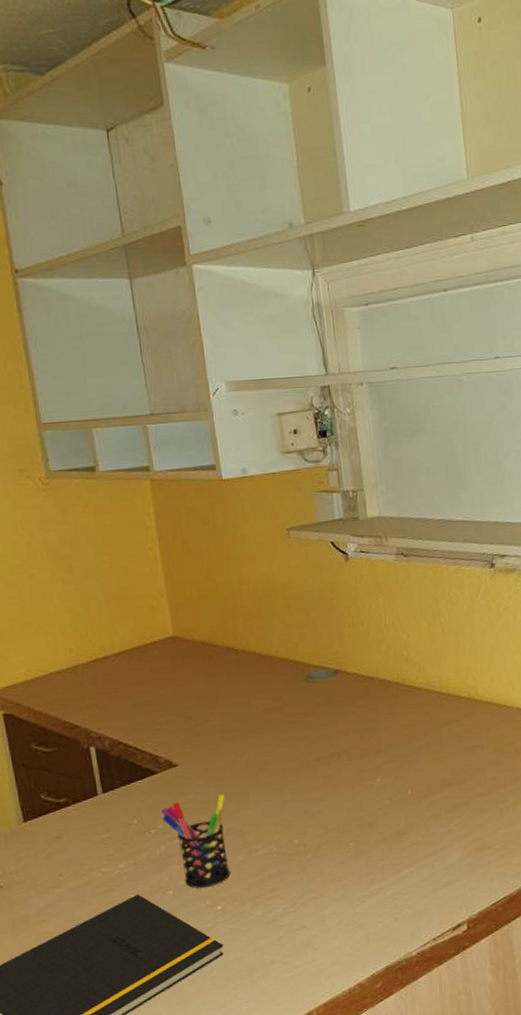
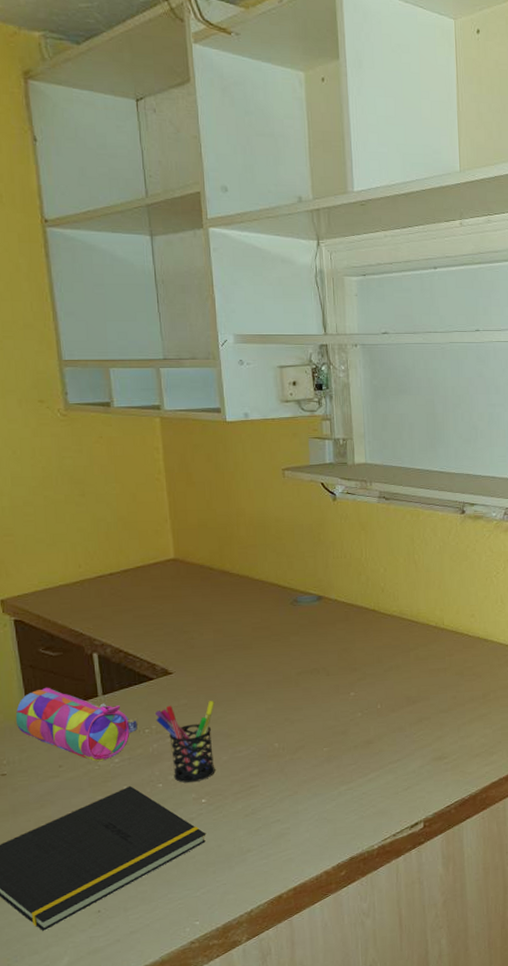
pencil case: none [9,787,143,868] -> present [15,687,138,761]

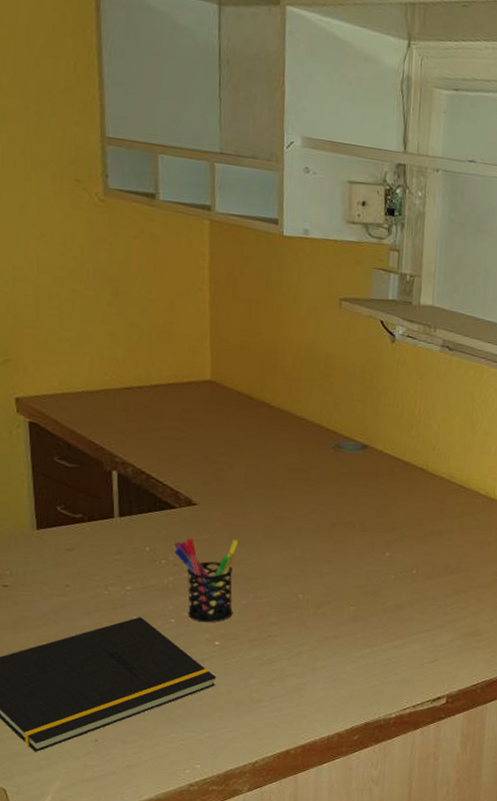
pencil case: present [15,687,138,761] -> none [22,499,154,586]

